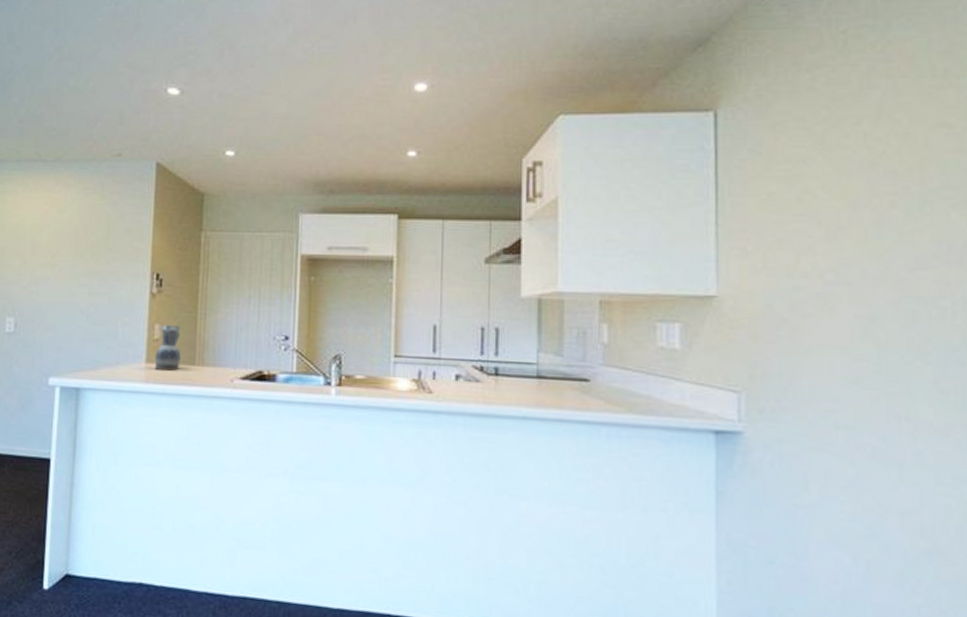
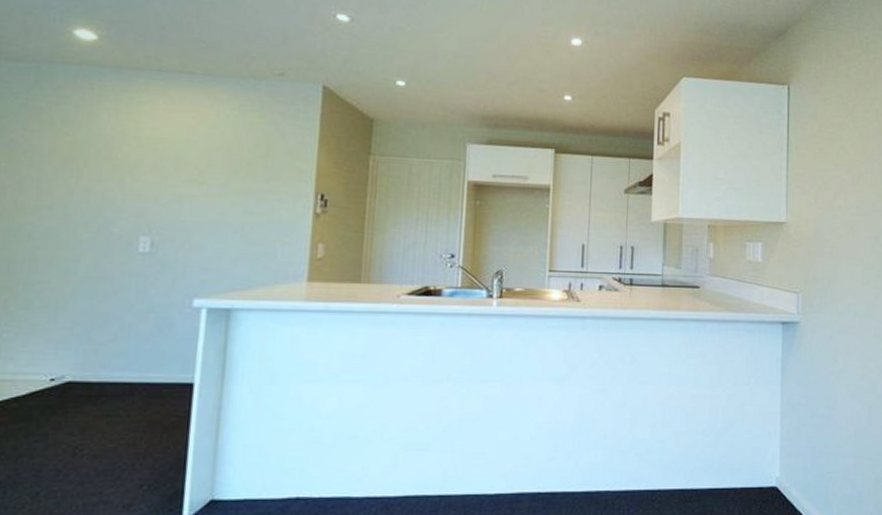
ceramic jug: present [154,325,181,372] -> none [316,244,346,290]

